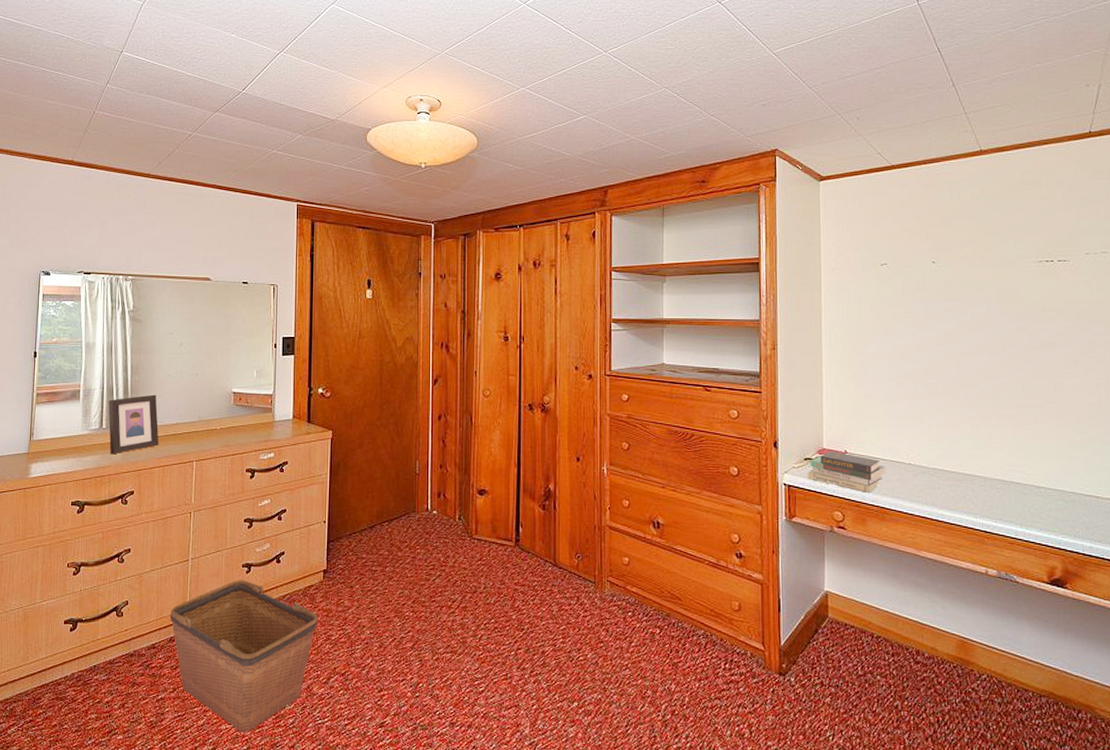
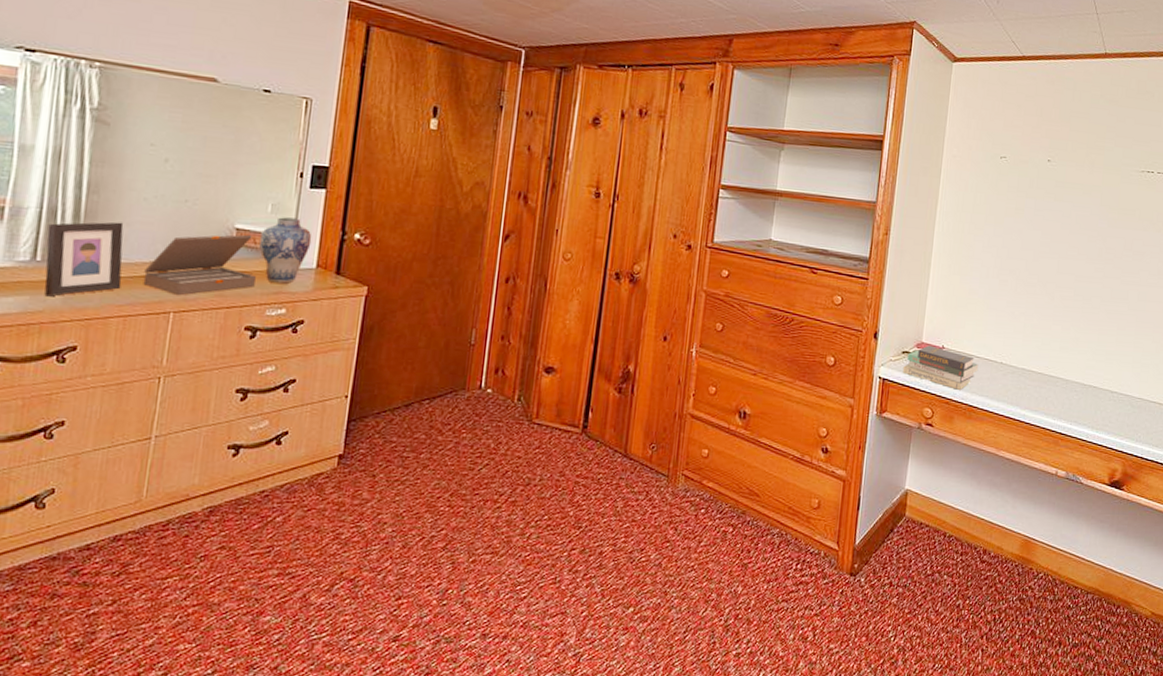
bicycle basket: present [169,580,318,733] -> none [115,465,326,654]
jewelry box: none [173,396,250,448] -> present [143,234,256,296]
vase: none [251,380,288,434] -> present [259,217,312,285]

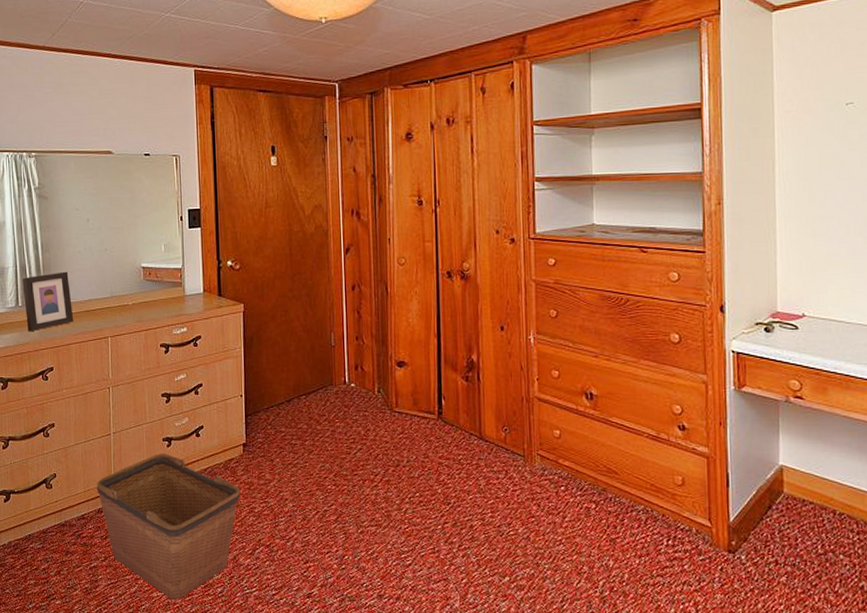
bicycle basket: none [115,465,326,654] -> present [96,454,241,601]
jewelry box: present [143,234,256,296] -> none [87,271,162,324]
vase: present [259,217,312,285] -> none [160,254,197,308]
books: present [902,345,979,390] -> none [758,314,851,359]

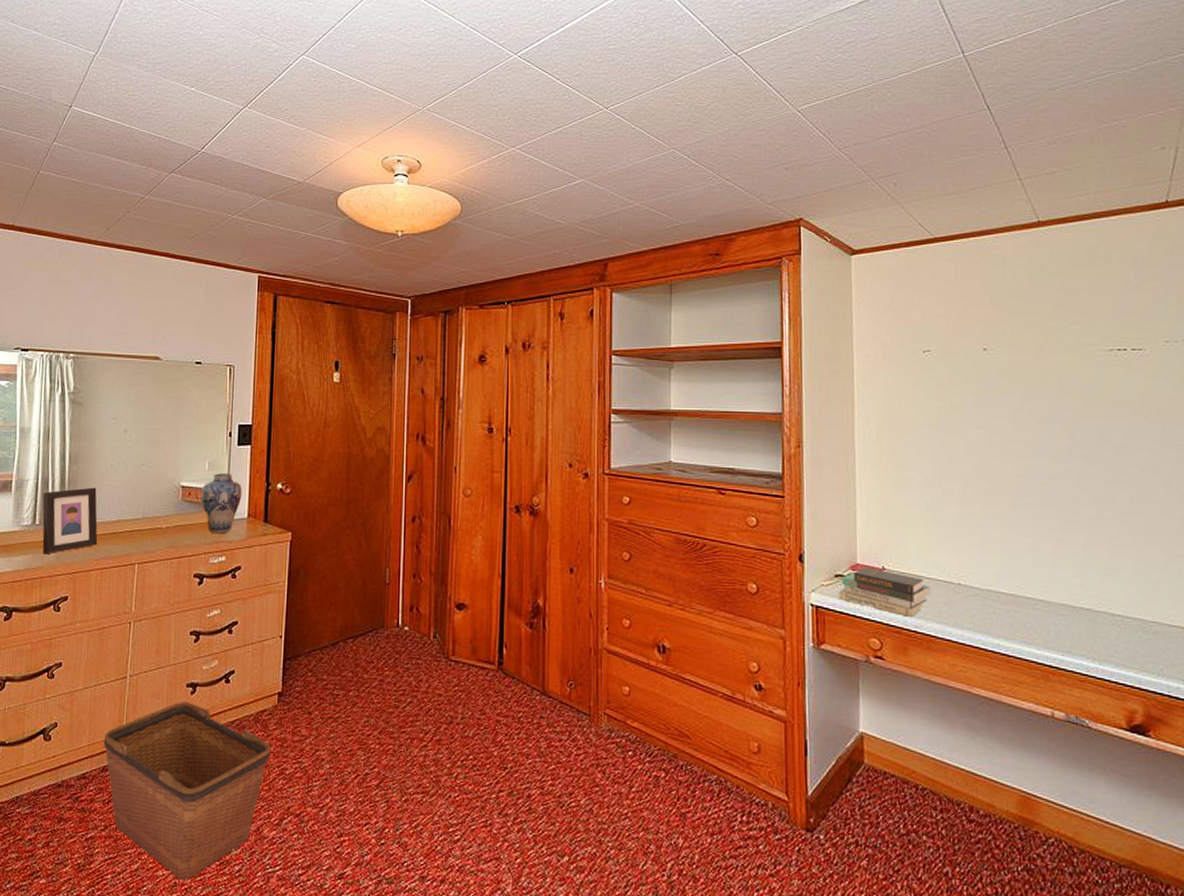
vase: none [160,254,197,308] -> present [201,473,243,534]
books: none [758,314,851,359] -> present [838,567,931,617]

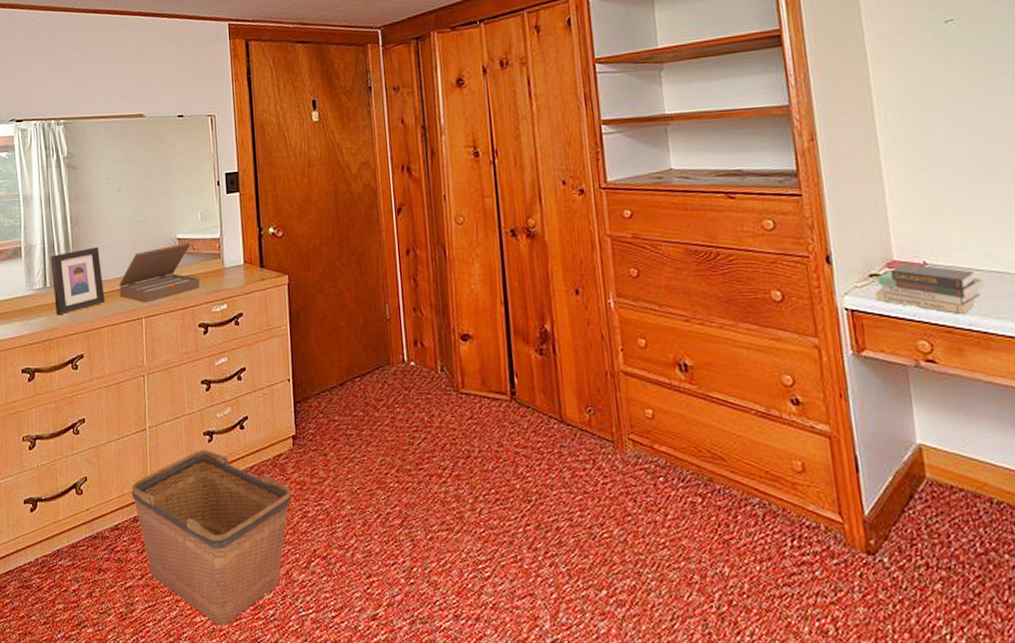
jewelry box: none [113,491,200,549] -> present [119,242,200,303]
vase: present [201,473,243,534] -> none [197,222,236,283]

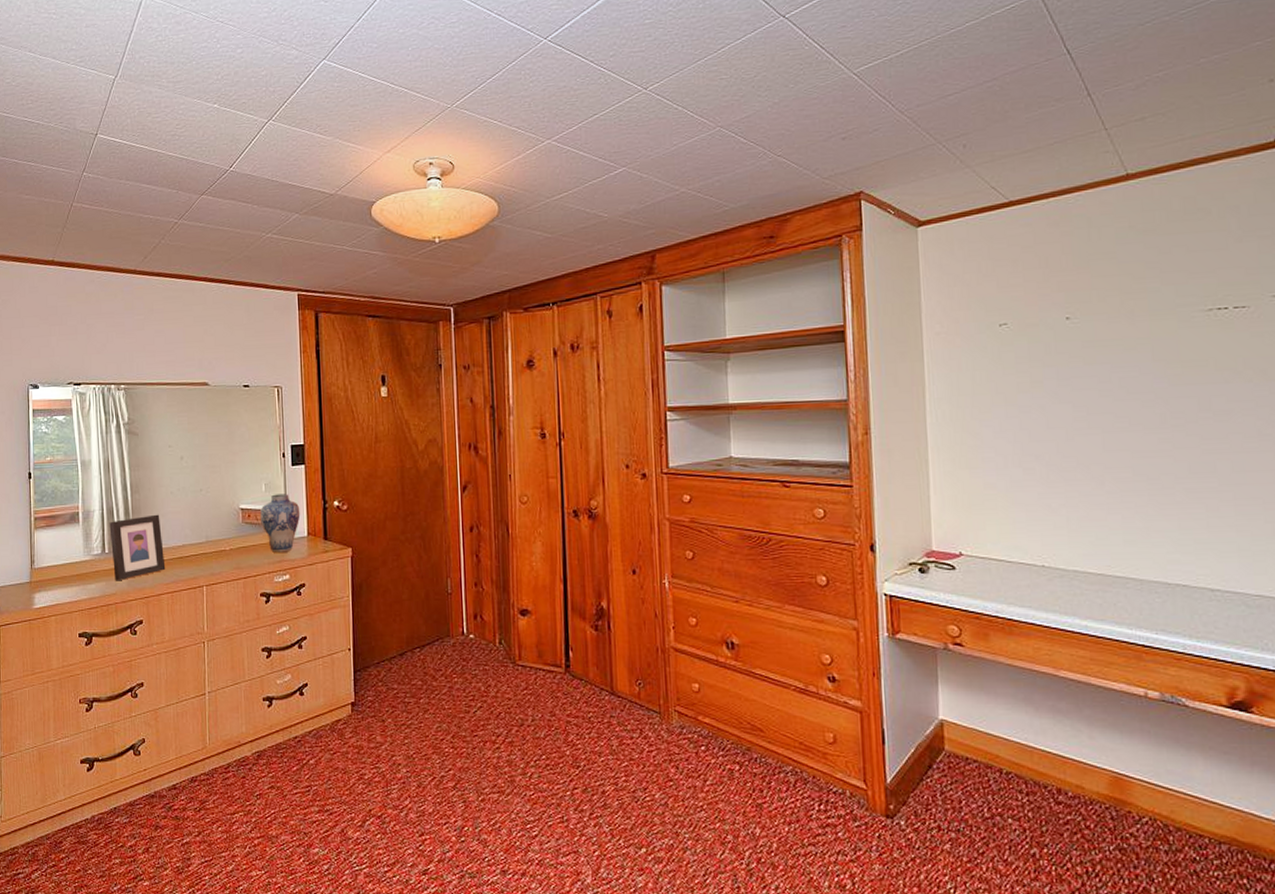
jewelry box: present [119,242,200,303] -> none [180,512,262,572]
bicycle basket: present [131,450,292,627] -> none [189,715,349,880]
vase: none [197,222,236,283] -> present [260,494,301,554]
books: present [874,263,985,314] -> none [912,553,1013,602]

